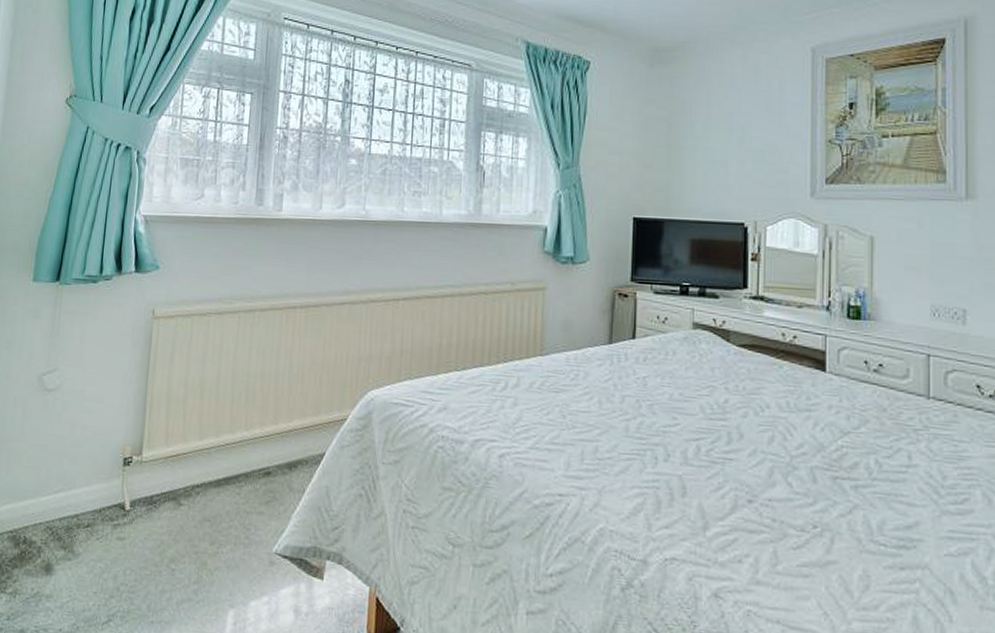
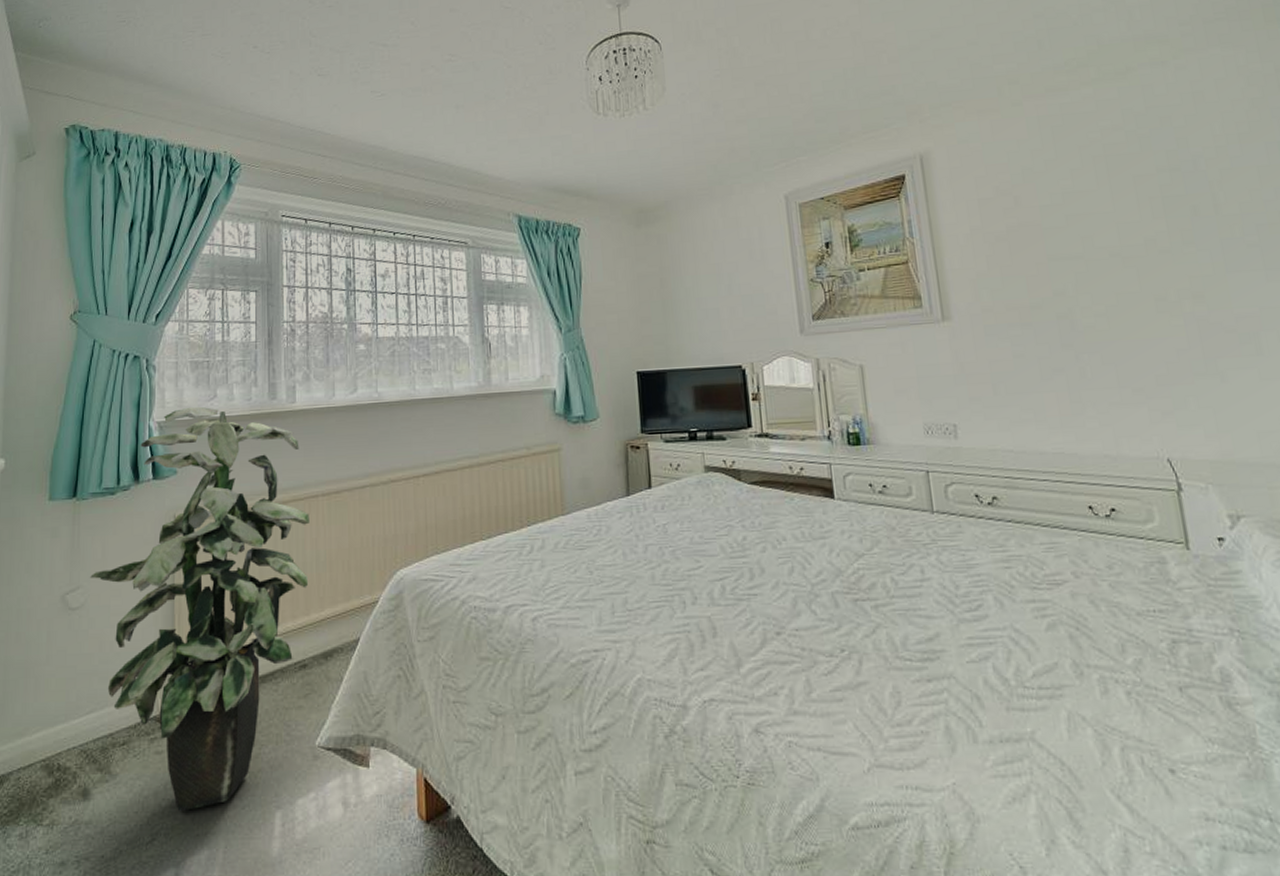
indoor plant: none [67,204,286,598] -> present [90,406,310,811]

